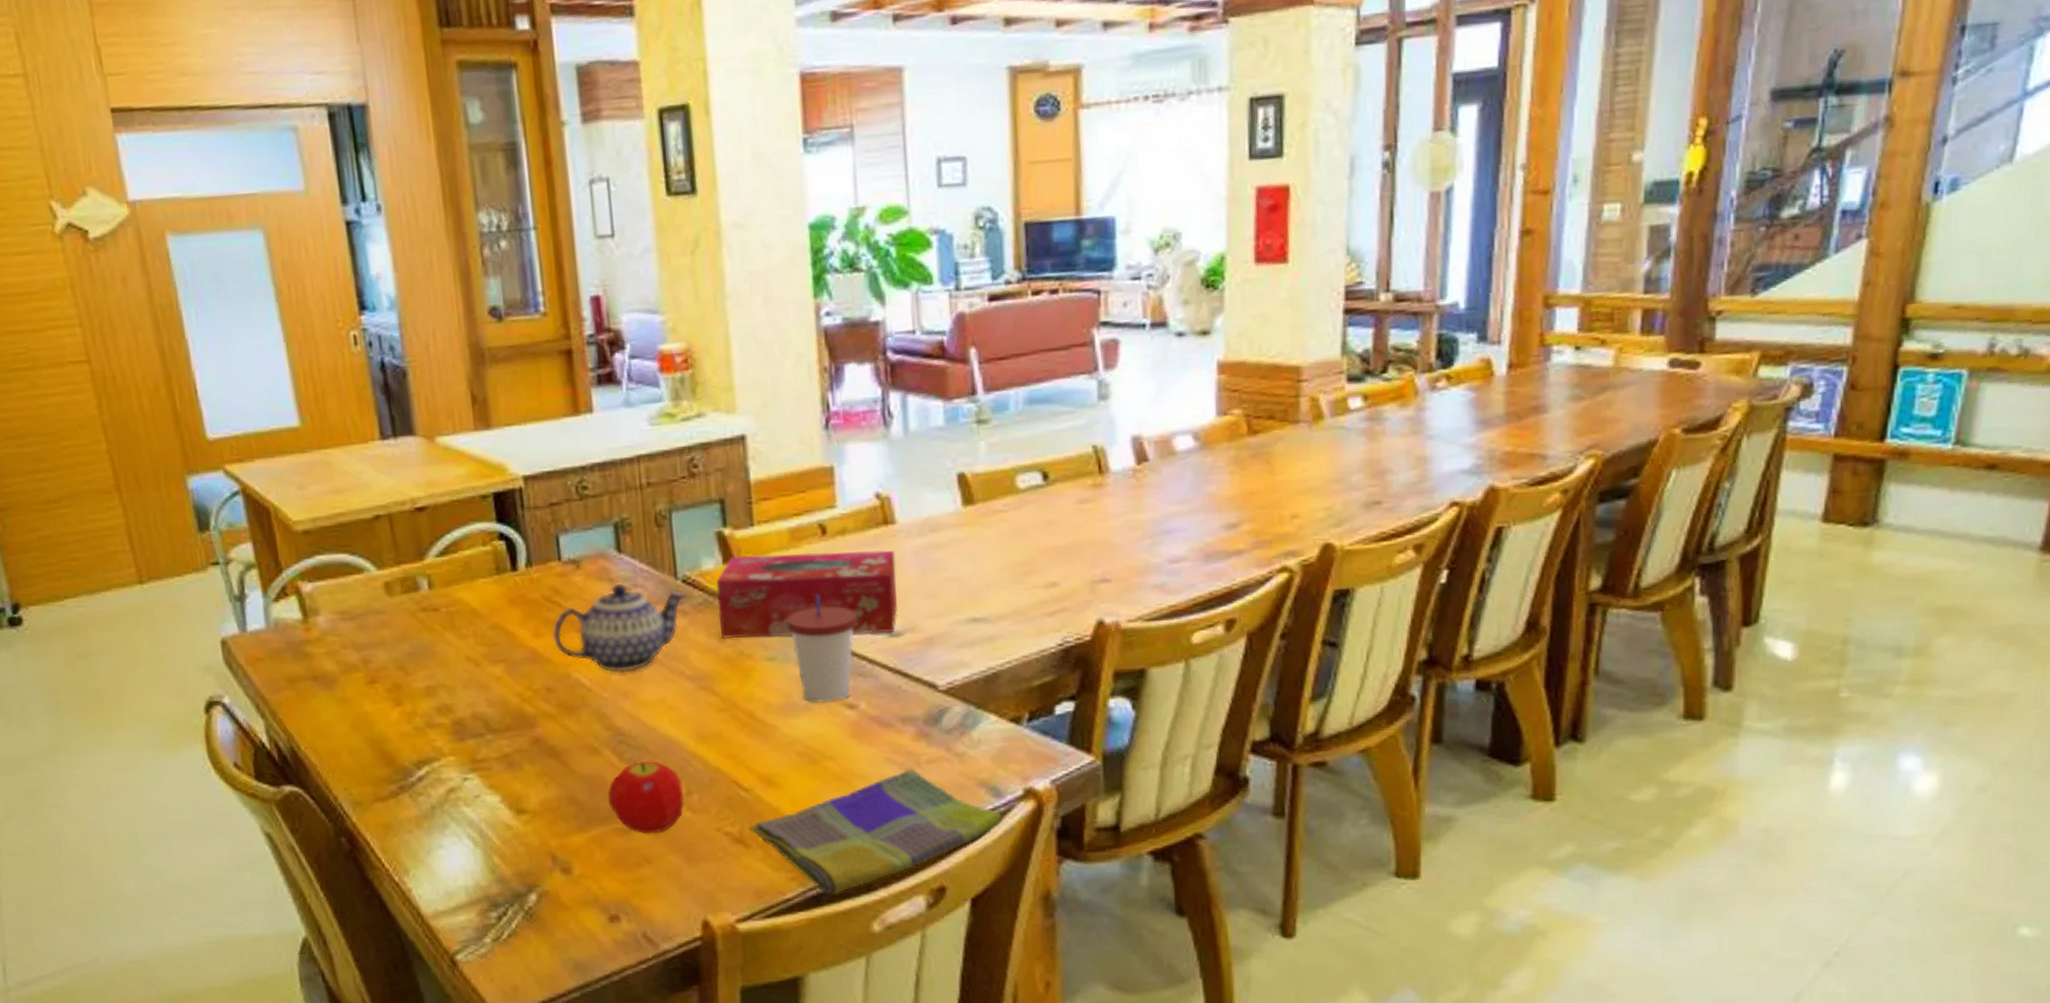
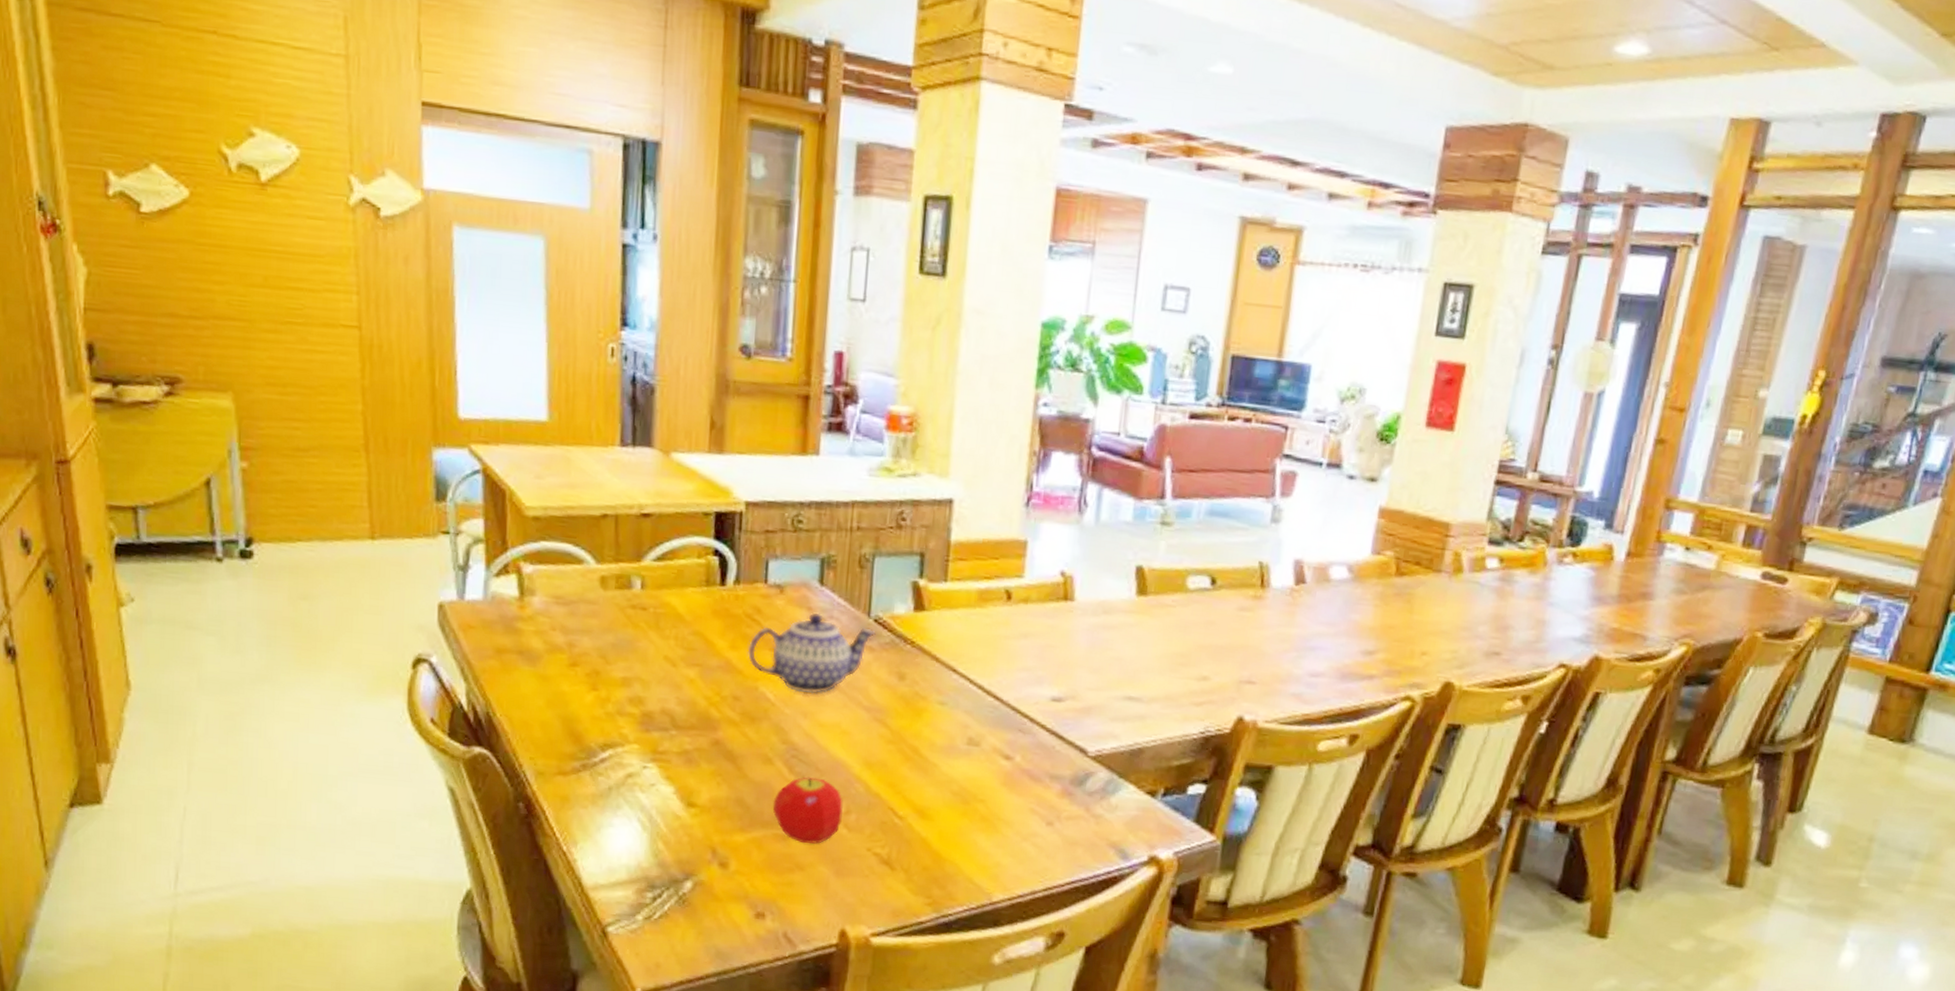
tissue box: present [716,550,897,639] -> none [901,605,1069,697]
dish towel: present [749,769,1003,895] -> none [896,822,1126,925]
cup: present [787,595,857,704] -> none [962,653,1026,752]

